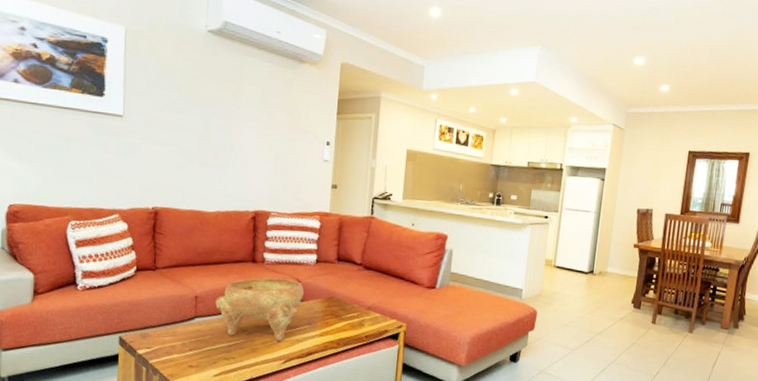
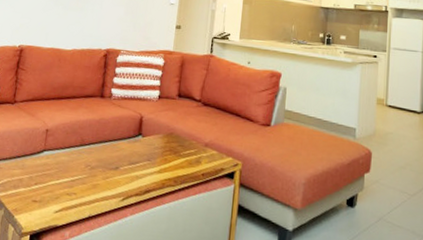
decorative bowl: present [215,277,305,342] -> none [63,112,147,178]

